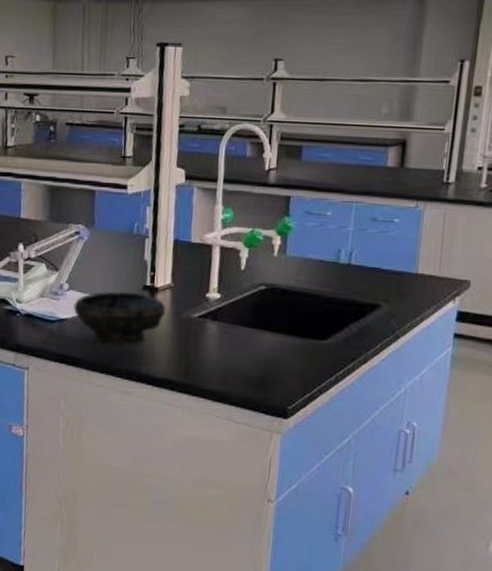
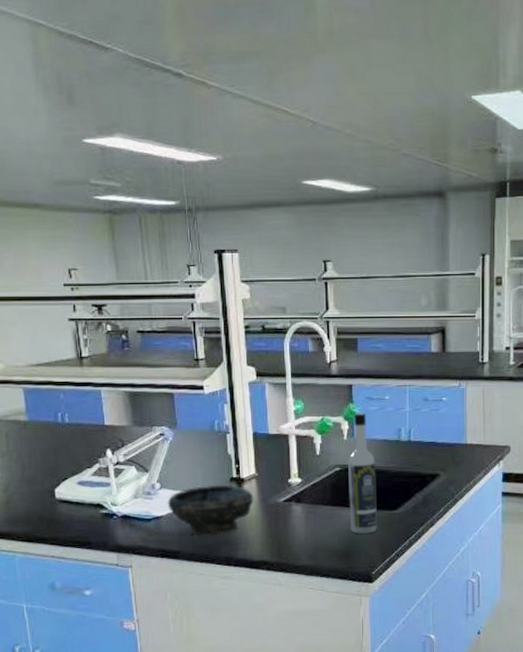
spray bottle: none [269,227,307,363] -> present [347,412,378,534]

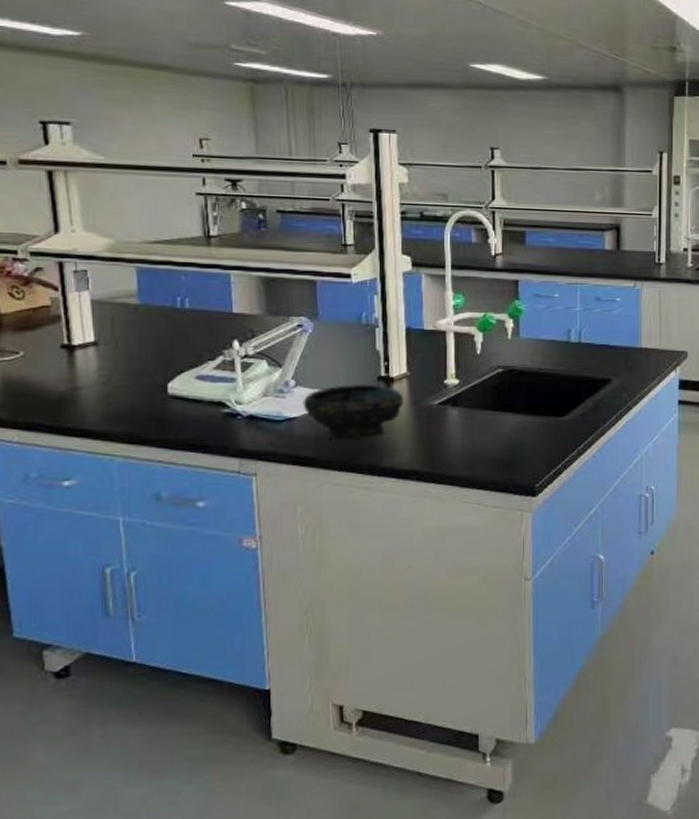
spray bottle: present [347,412,378,534] -> none [511,310,544,442]

